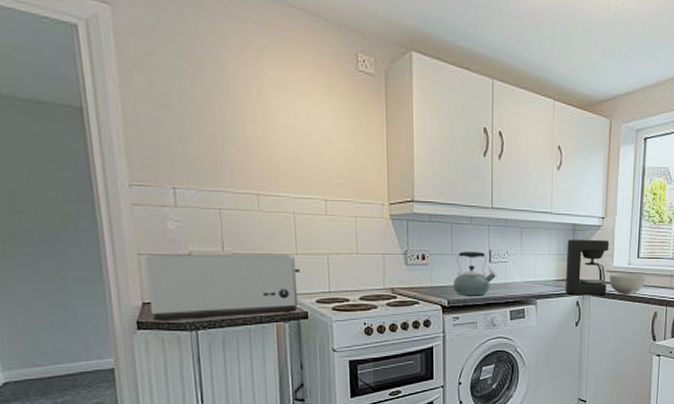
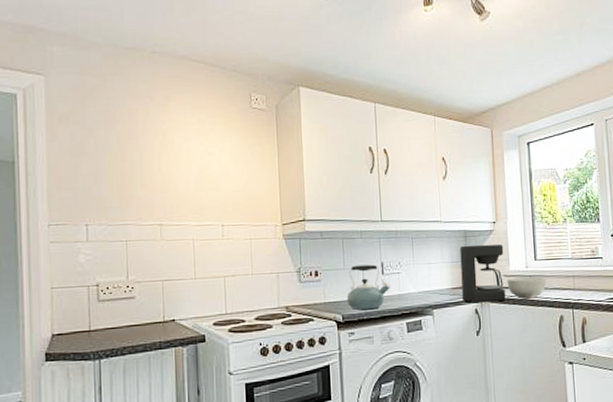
toaster: present [145,253,300,321] -> none [57,279,198,352]

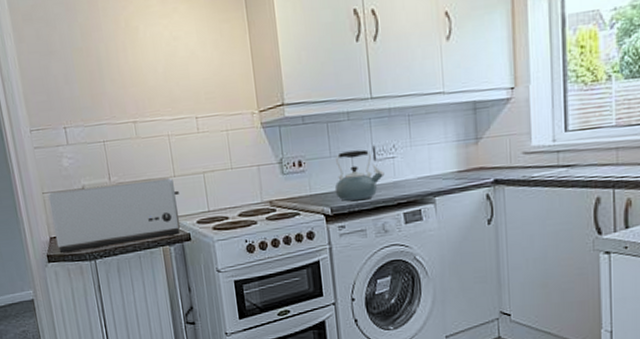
toaster: none [57,279,198,352] -> present [48,177,181,254]
coffee maker: present [460,244,506,303] -> none [467,115,525,188]
bowl: present [507,277,546,300] -> none [528,152,579,180]

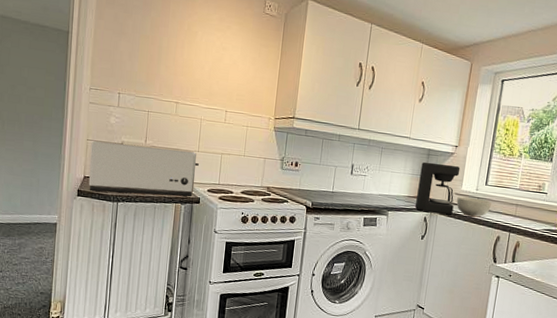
kettle: present [334,149,385,202] -> none [317,163,357,202]
coffee maker: none [467,115,525,188] -> present [415,162,461,215]
bowl: none [528,152,579,180] -> present [456,196,492,218]

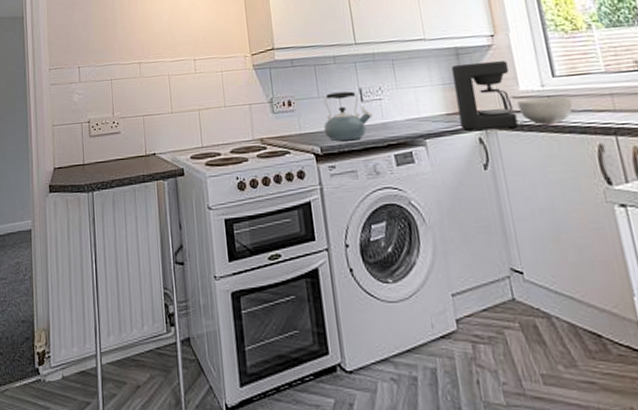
toaster: present [88,141,199,197] -> none [57,113,175,184]
kettle: none [317,163,357,202] -> present [323,91,373,142]

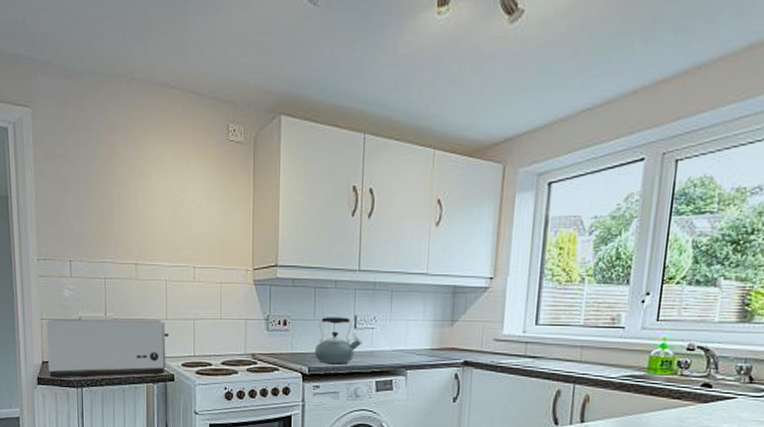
toaster: none [57,113,175,184] -> present [46,318,169,378]
coffee maker: present [451,61,518,131] -> none [442,302,499,368]
bowl: present [517,97,573,126] -> none [497,343,546,369]

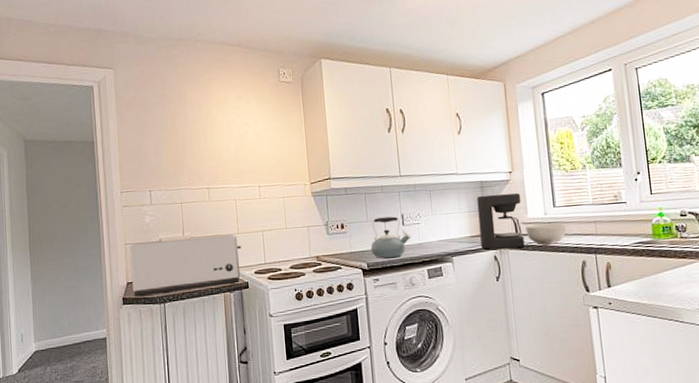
coffee maker: none [442,302,499,368] -> present [476,193,525,251]
bowl: none [497,343,546,369] -> present [525,223,566,246]

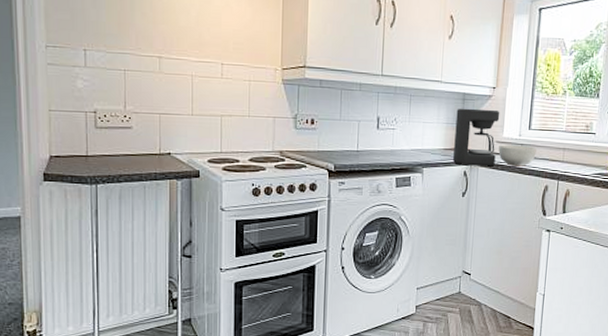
toaster: present [129,234,241,297] -> none [55,110,194,174]
kettle: present [370,216,411,259] -> none [340,117,385,162]

